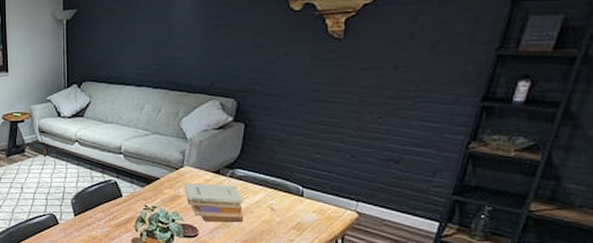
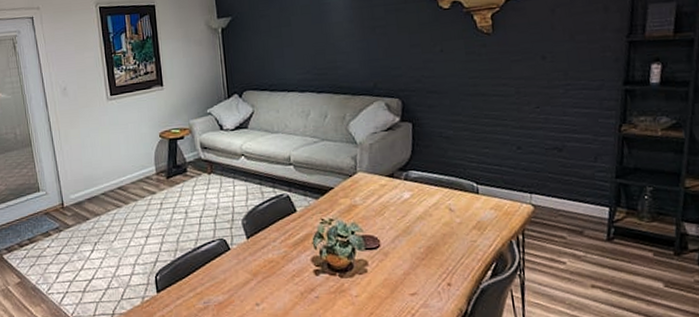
books: present [184,183,244,223] -> none [359,188,424,231]

